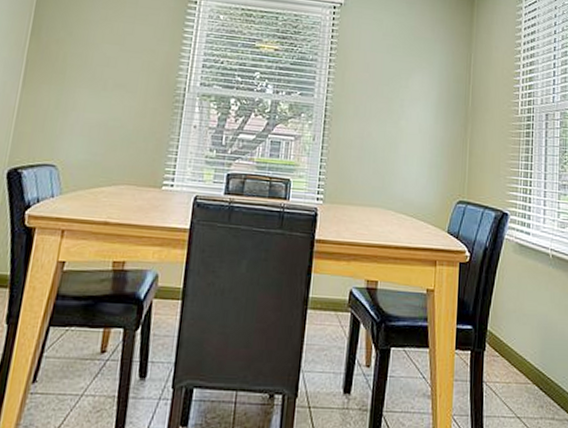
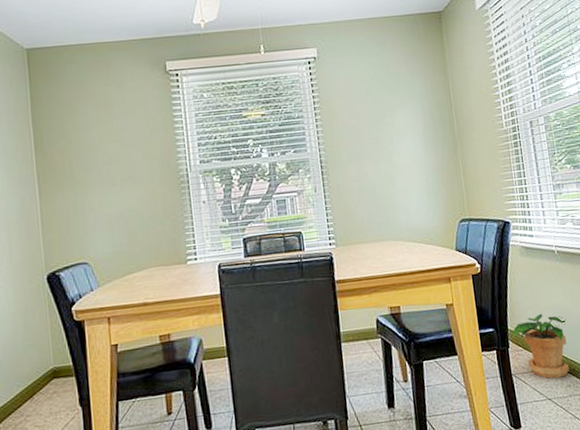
potted plant: none [490,319,550,395] -> present [512,313,569,379]

